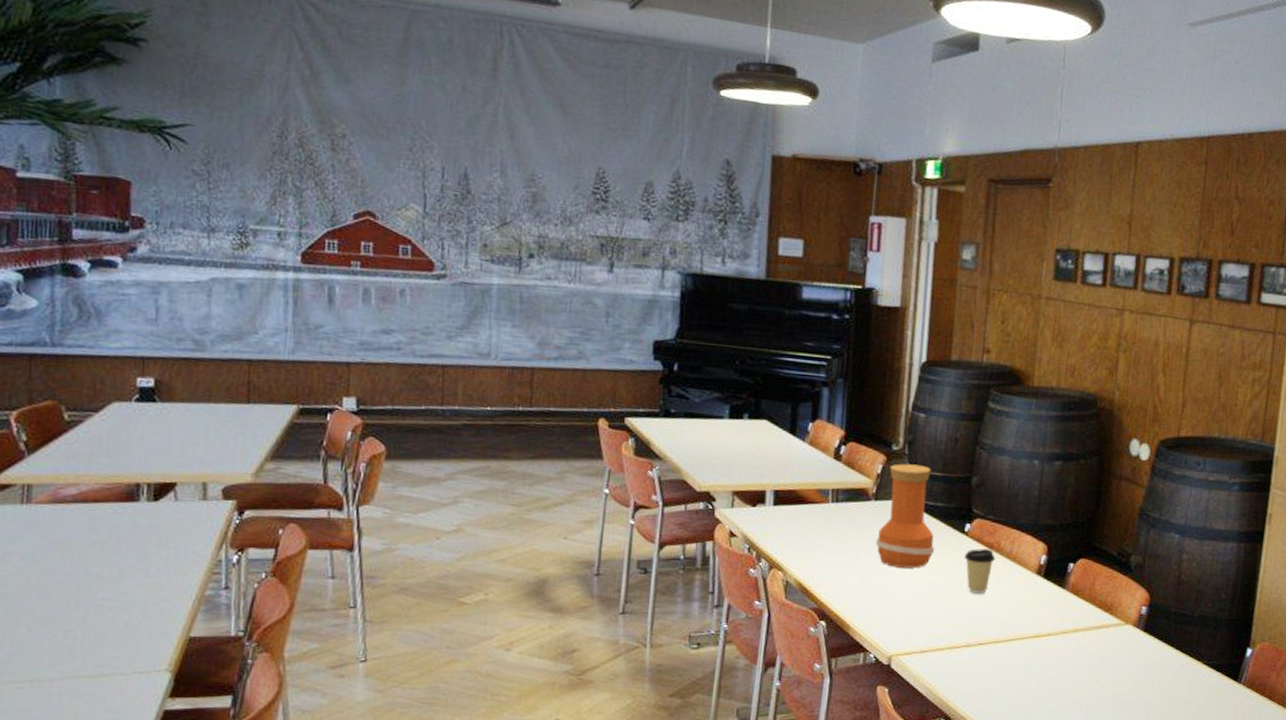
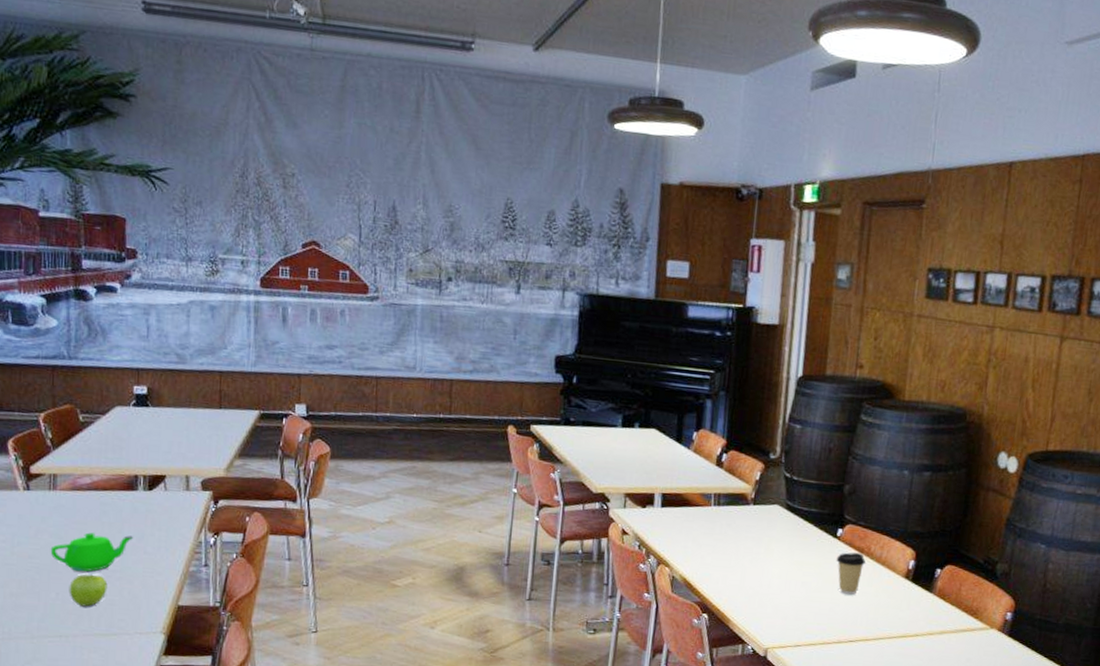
teapot: none [20,553,134,602] -> present [50,532,134,572]
fruit: none [44,604,97,644] -> present [69,574,108,607]
vase: present [876,463,935,569] -> none [754,471,809,569]

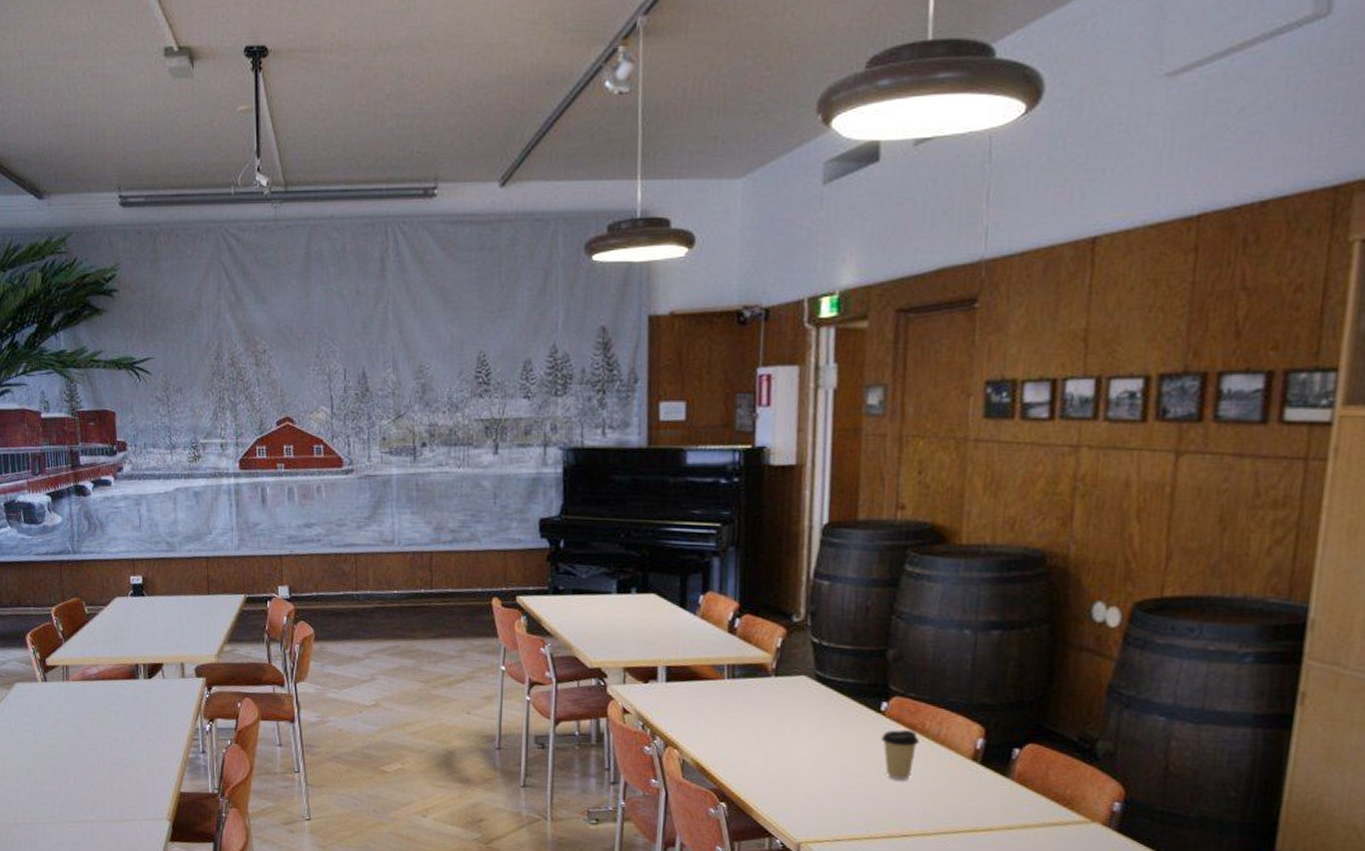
teapot: present [50,532,134,572] -> none [67,721,138,760]
fruit: present [69,574,108,607] -> none [84,761,117,794]

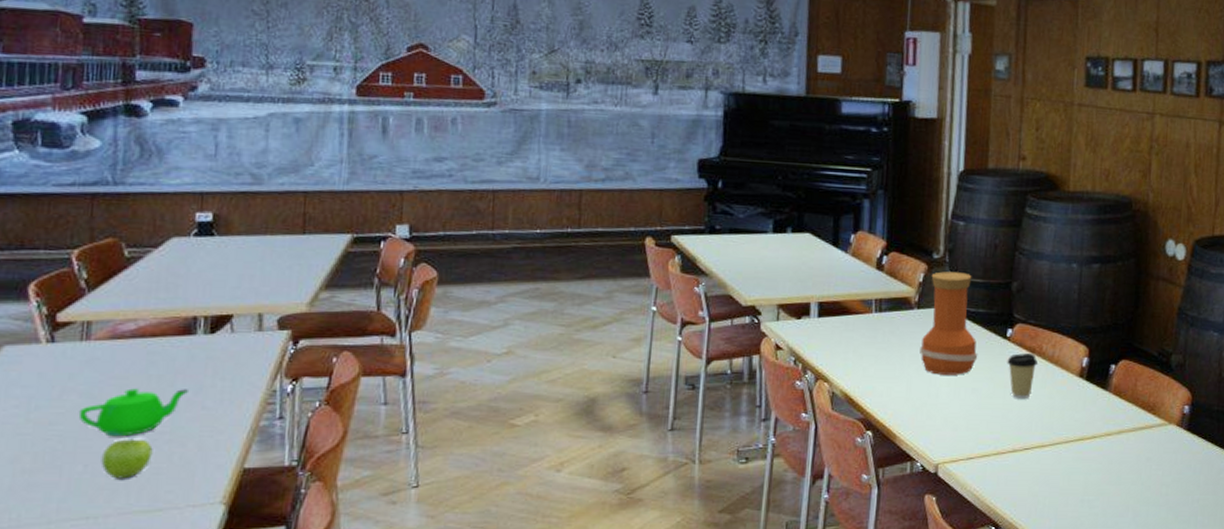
teapot: none [67,721,138,760] -> present [78,388,190,437]
fruit: none [84,761,117,794] -> present [101,439,153,479]
vase: none [778,636,846,750] -> present [920,271,978,375]

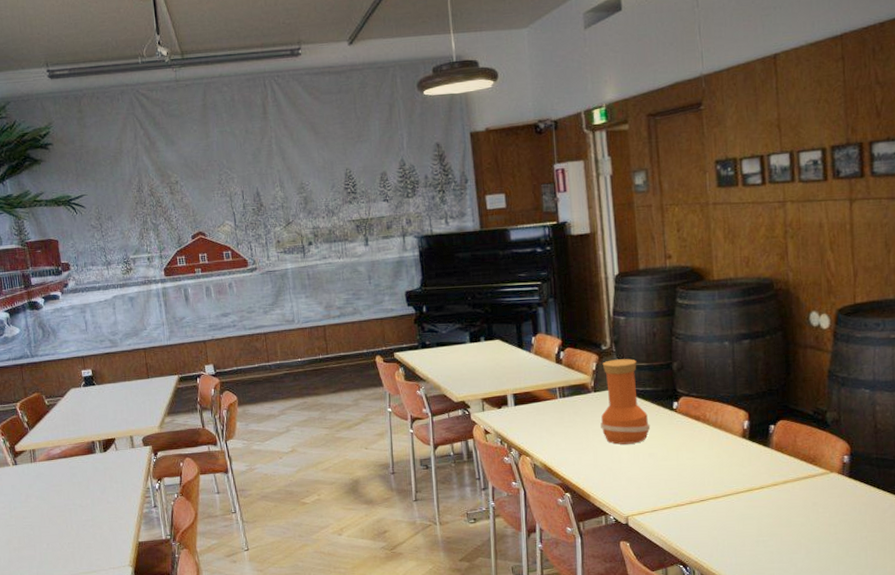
teapot: present [78,388,190,437] -> none [38,490,98,525]
fruit: present [101,439,153,479] -> none [55,525,84,552]
coffee cup: present [1007,352,1038,399] -> none [676,420,703,460]

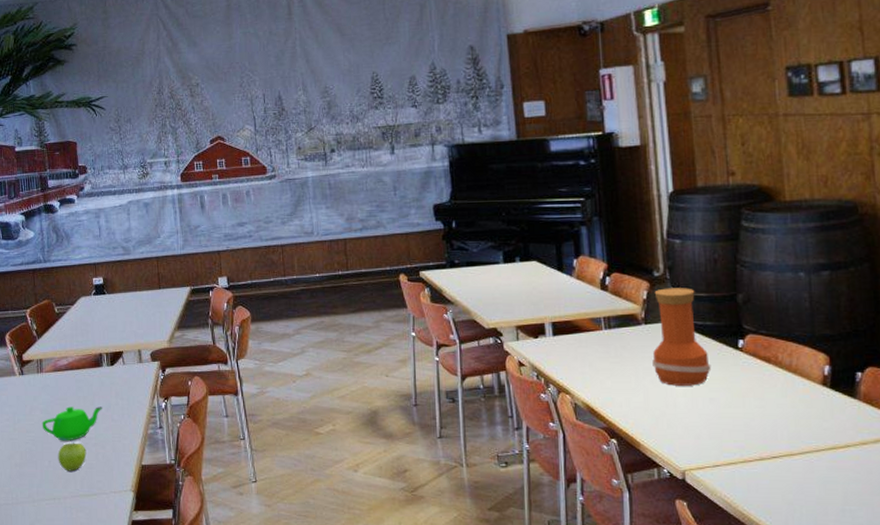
teapot: none [38,490,98,525] -> present [42,406,103,441]
fruit: none [55,525,84,552] -> present [57,442,87,472]

